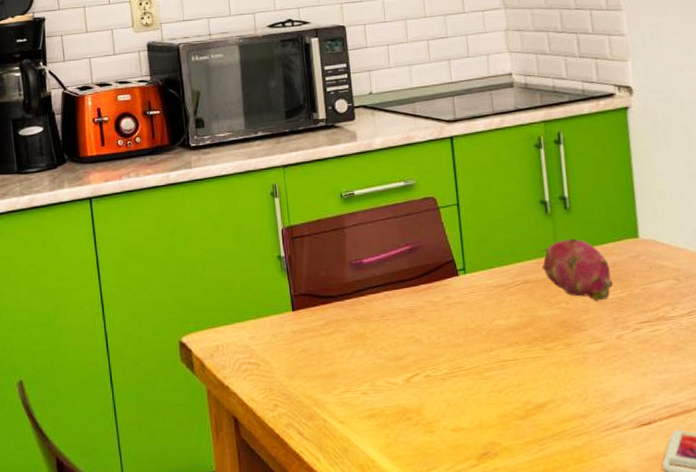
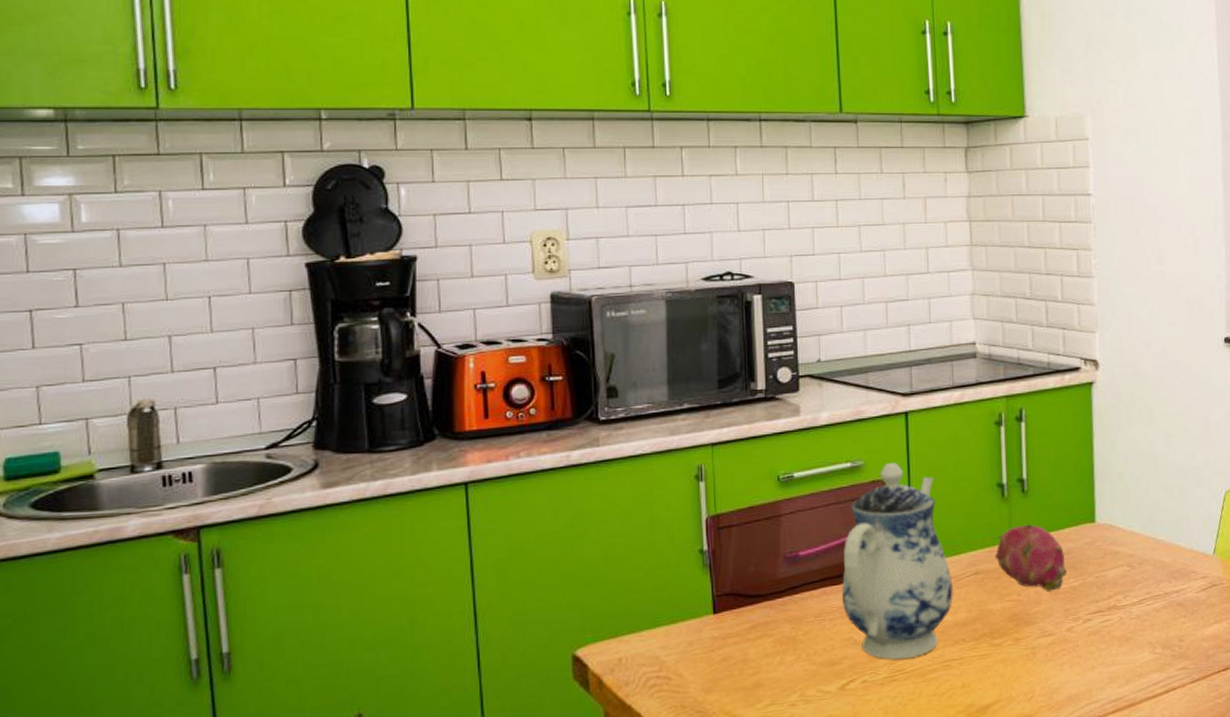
teapot: none [402,182,505,358] -> present [842,463,953,660]

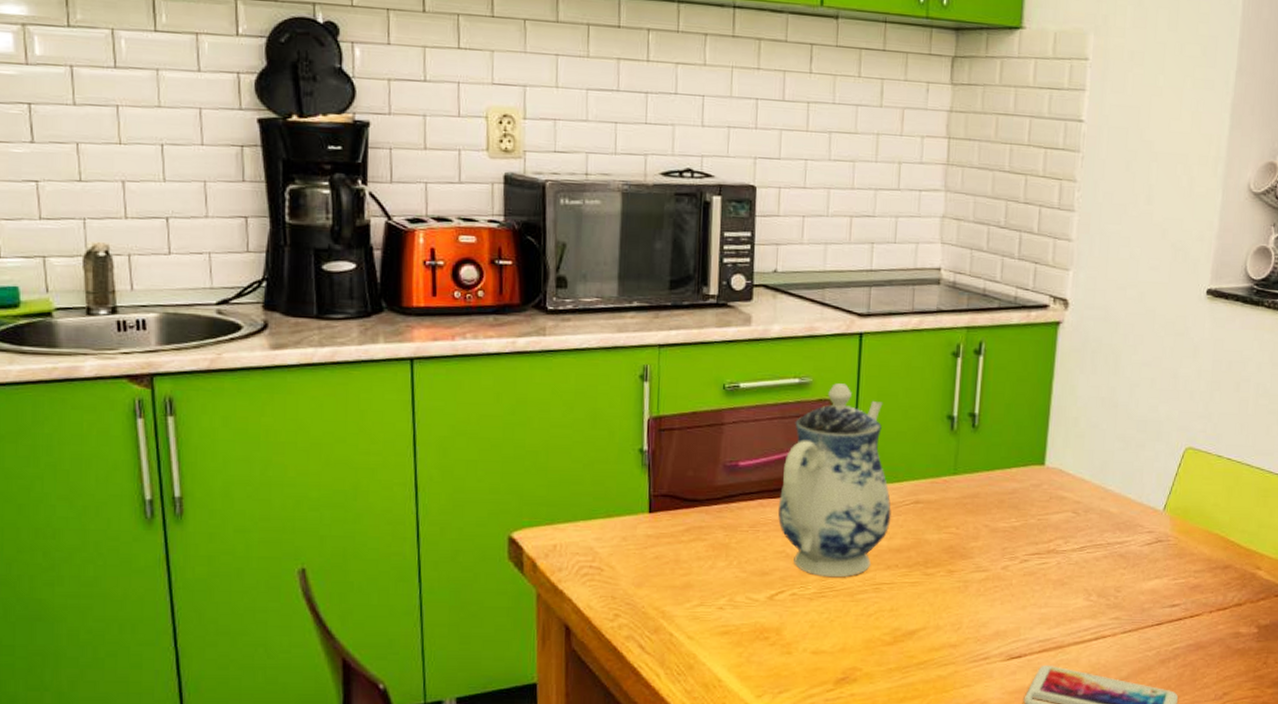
fruit: present [994,524,1066,591] -> none [937,459,1009,528]

